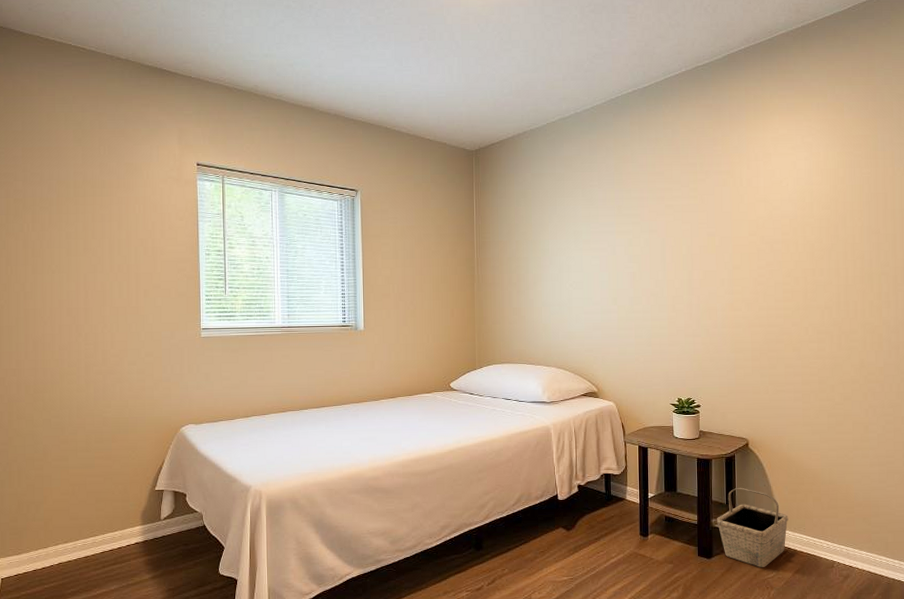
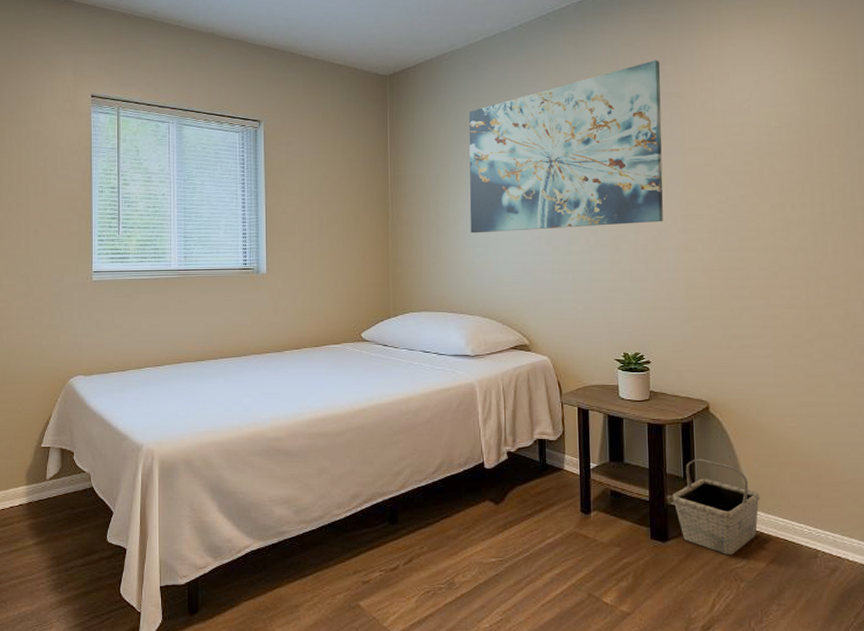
wall art: none [546,141,714,294] -> present [468,60,663,234]

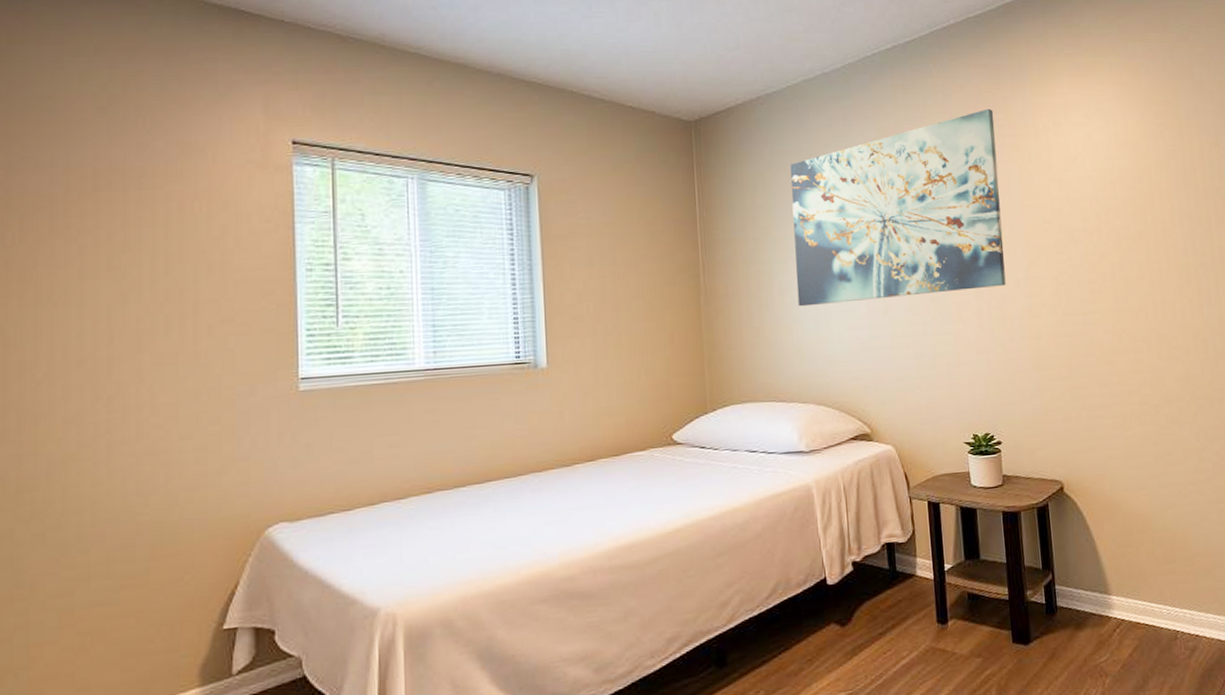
basket: present [673,458,760,555] -> none [1032,545,1119,650]

